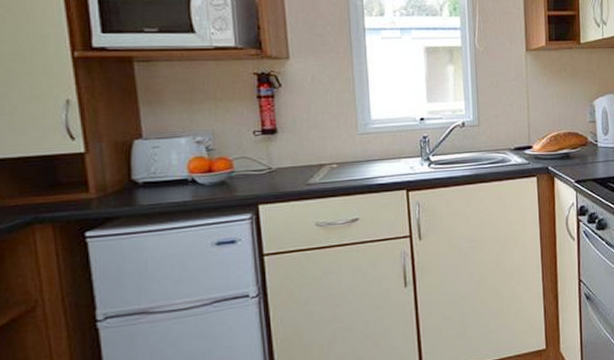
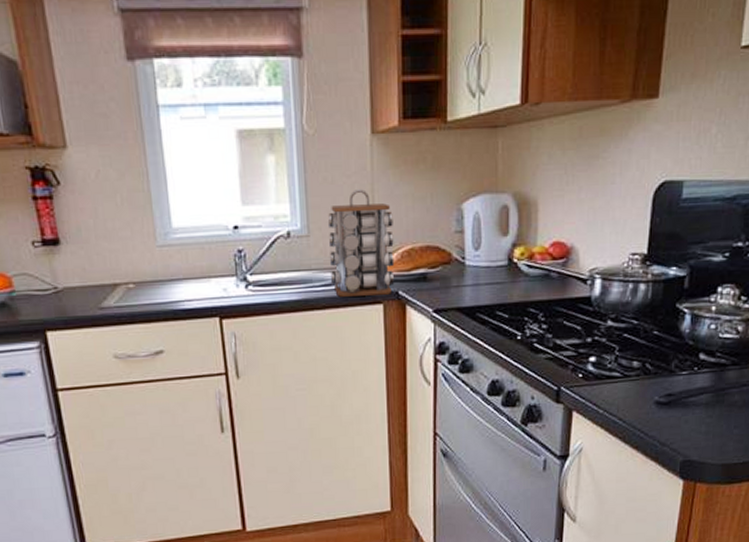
spice rack: none [493,91,546,173] -> present [327,189,395,298]

